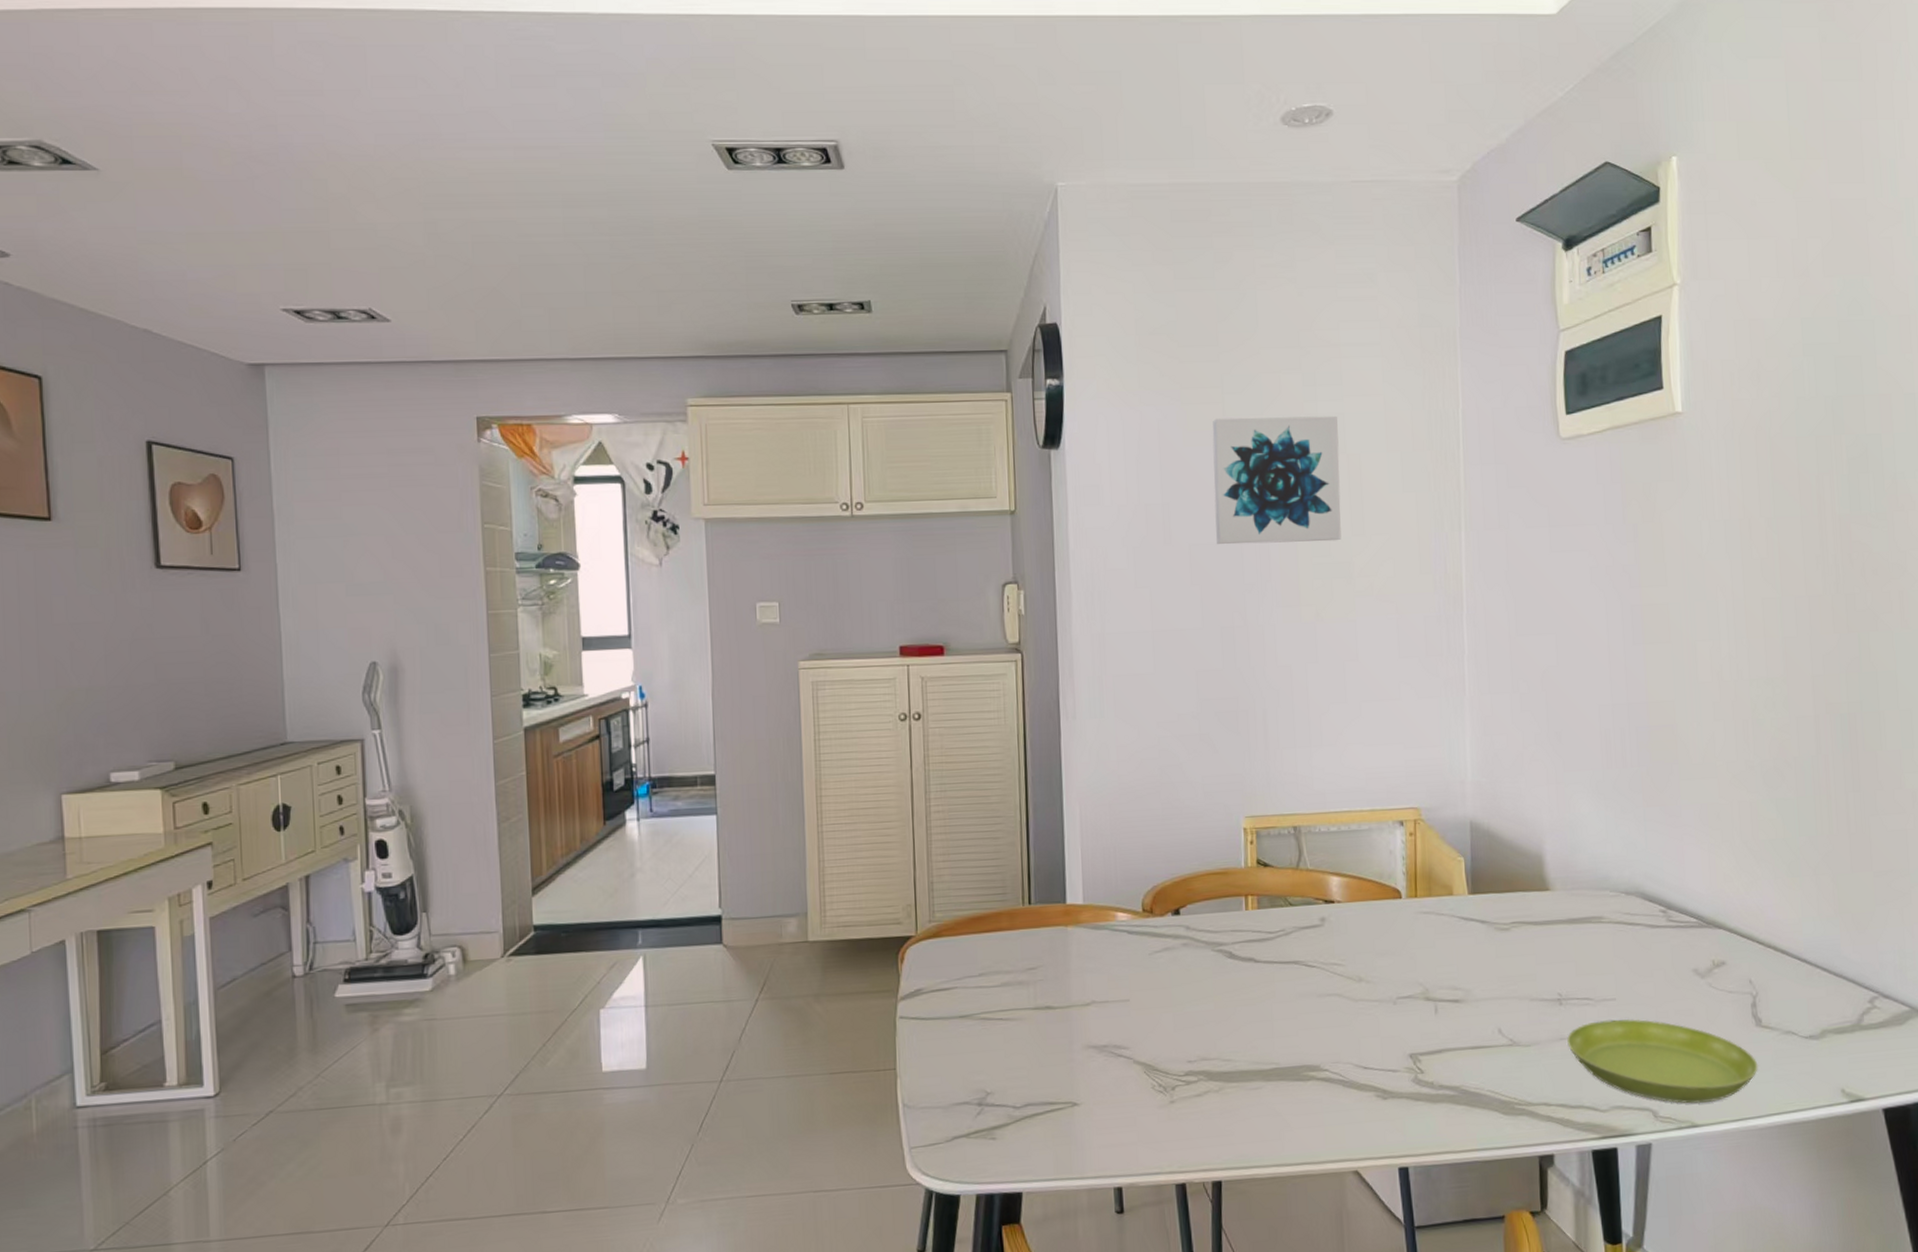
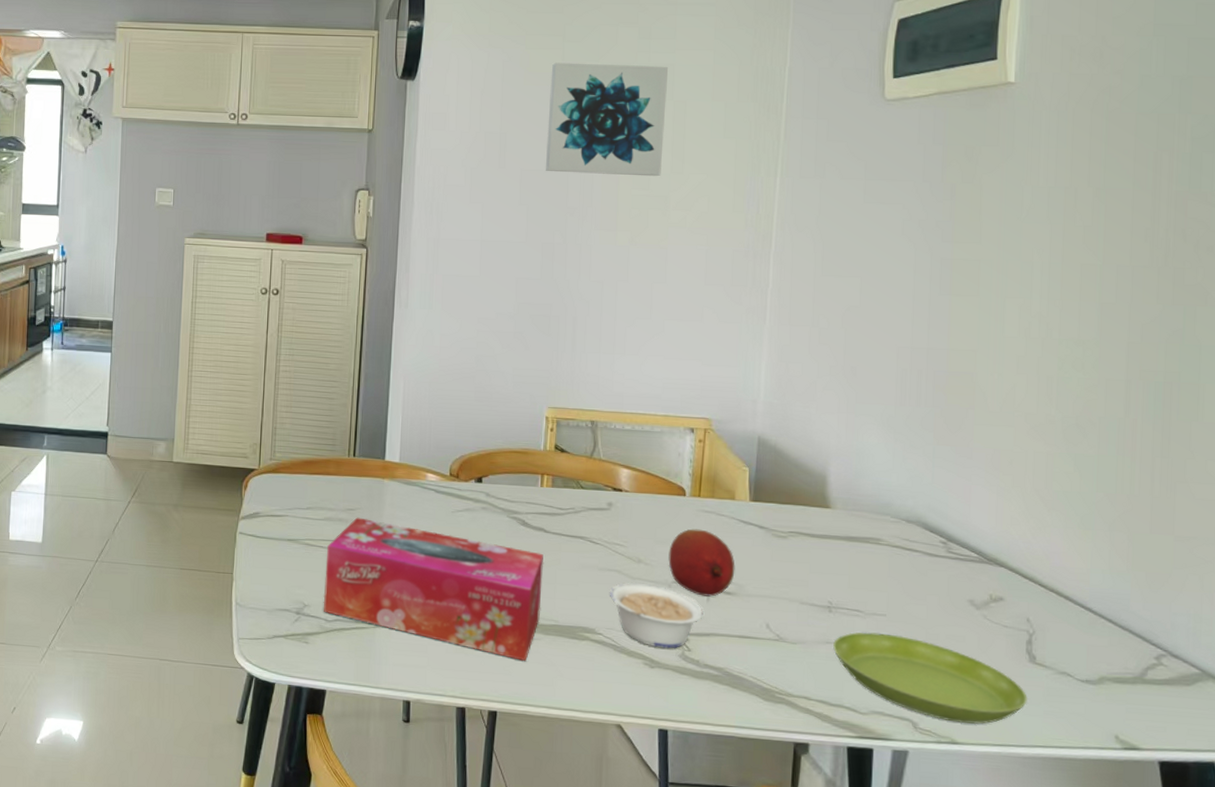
tissue box: none [1007,976,1260,1117] -> present [323,517,544,662]
legume: none [1331,1004,1433,1076] -> present [609,582,703,649]
fruit: none [1390,933,1461,1009] -> present [668,529,735,597]

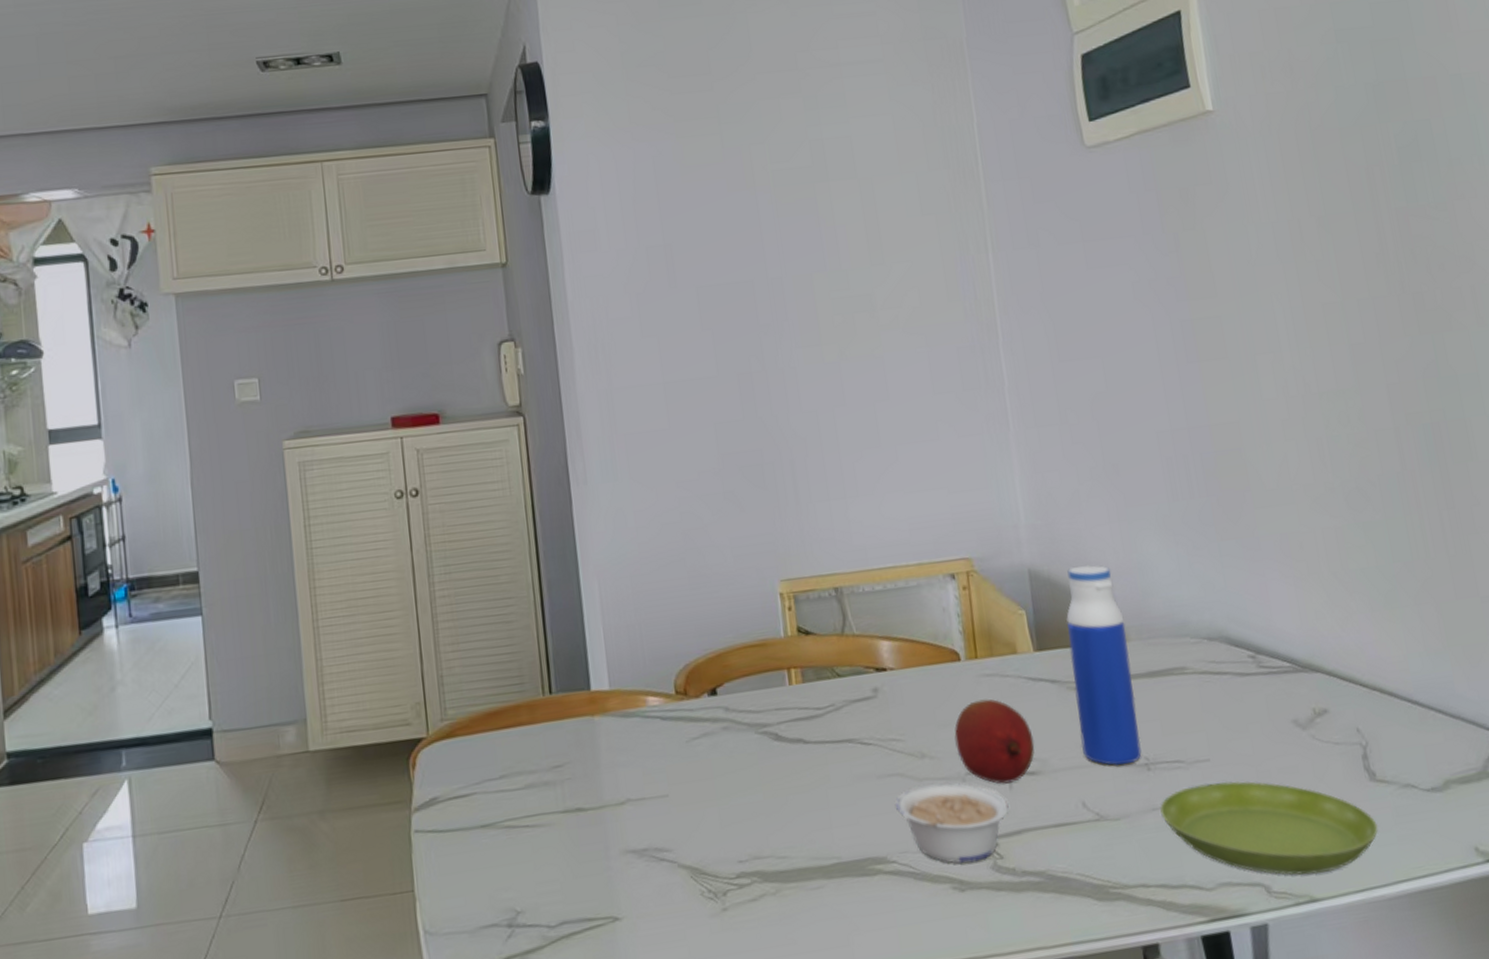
tissue box: present [323,517,544,662] -> none [535,771,819,922]
wall art: present [545,62,668,177] -> none [711,139,860,284]
water bottle: none [775,441,835,604] -> present [1066,564,1142,766]

